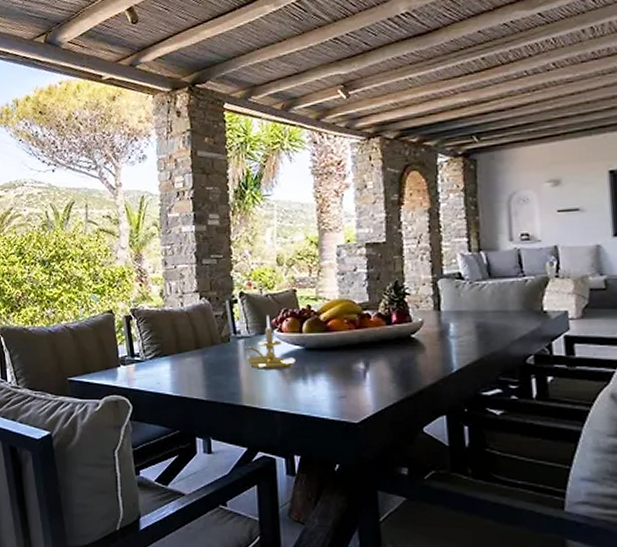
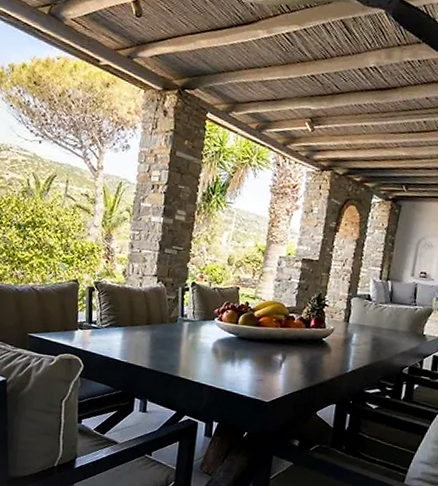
candle holder: present [245,316,296,369] -> none [188,306,228,352]

